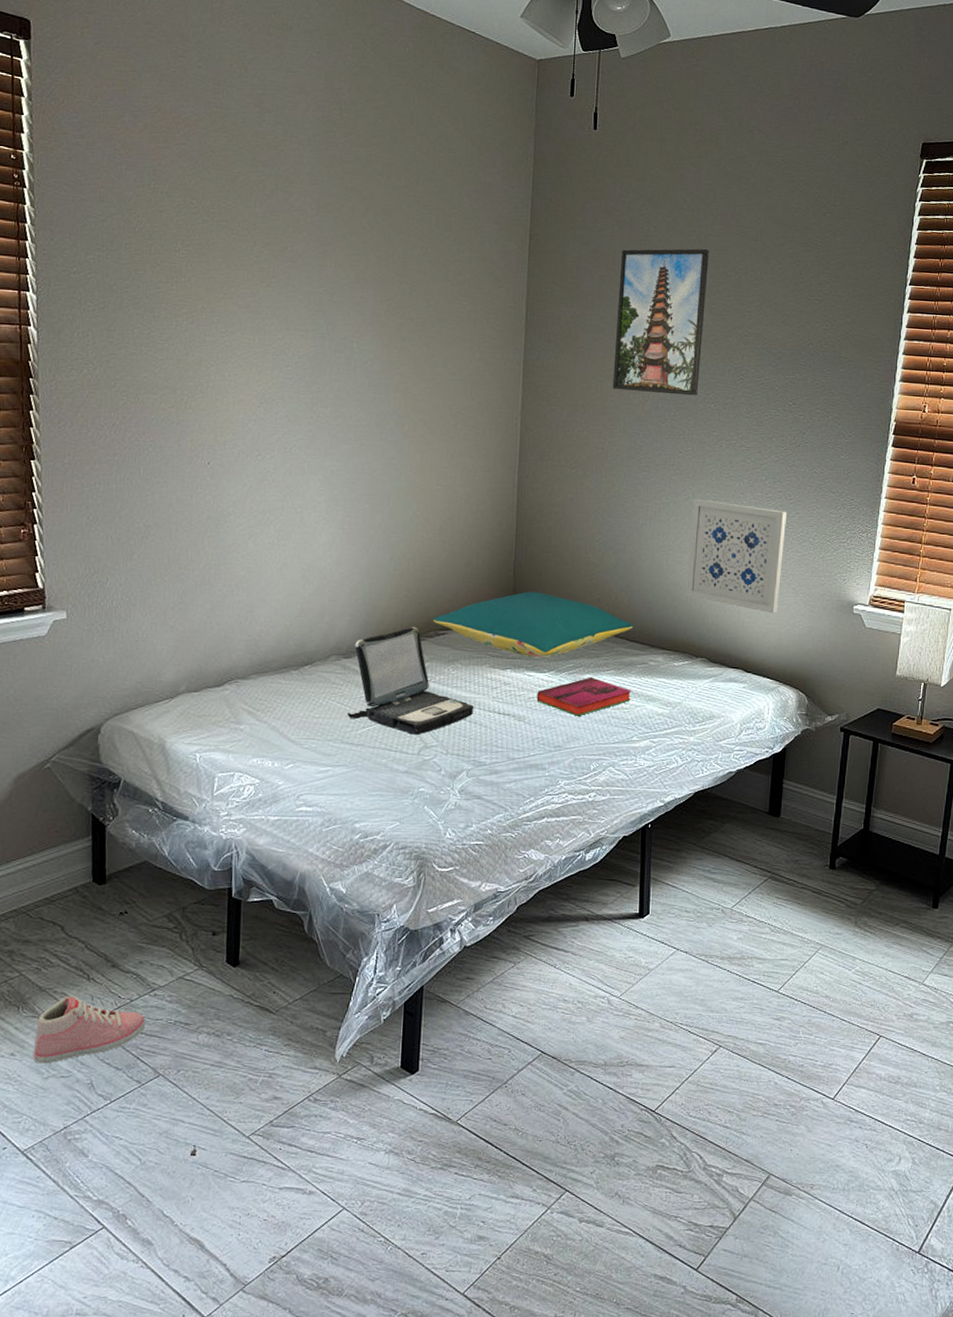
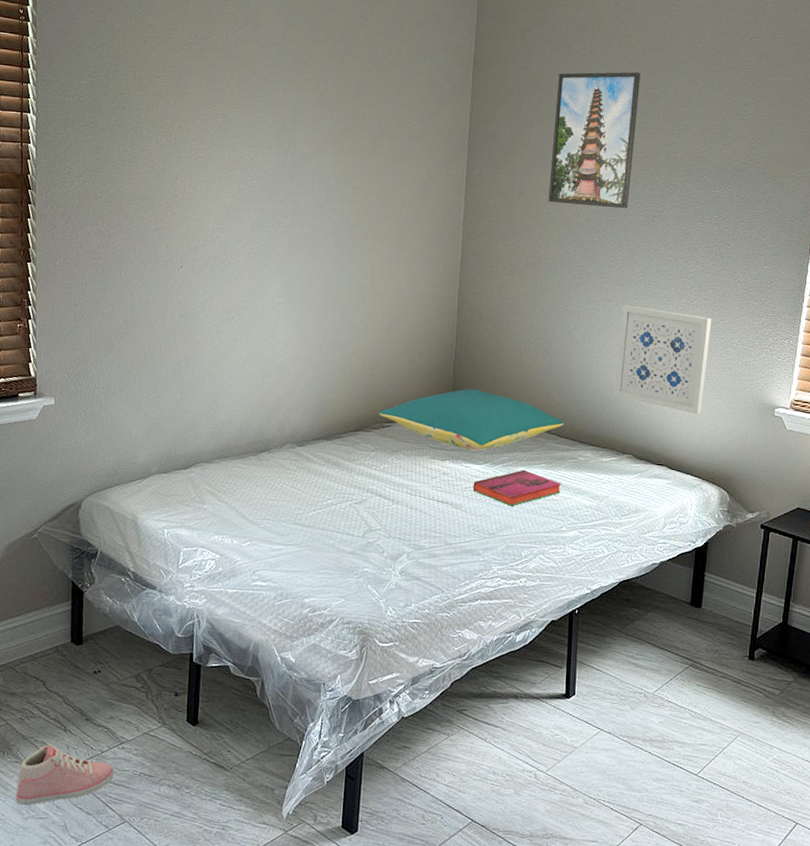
laptop: present [348,626,473,735] -> none [300,418,414,519]

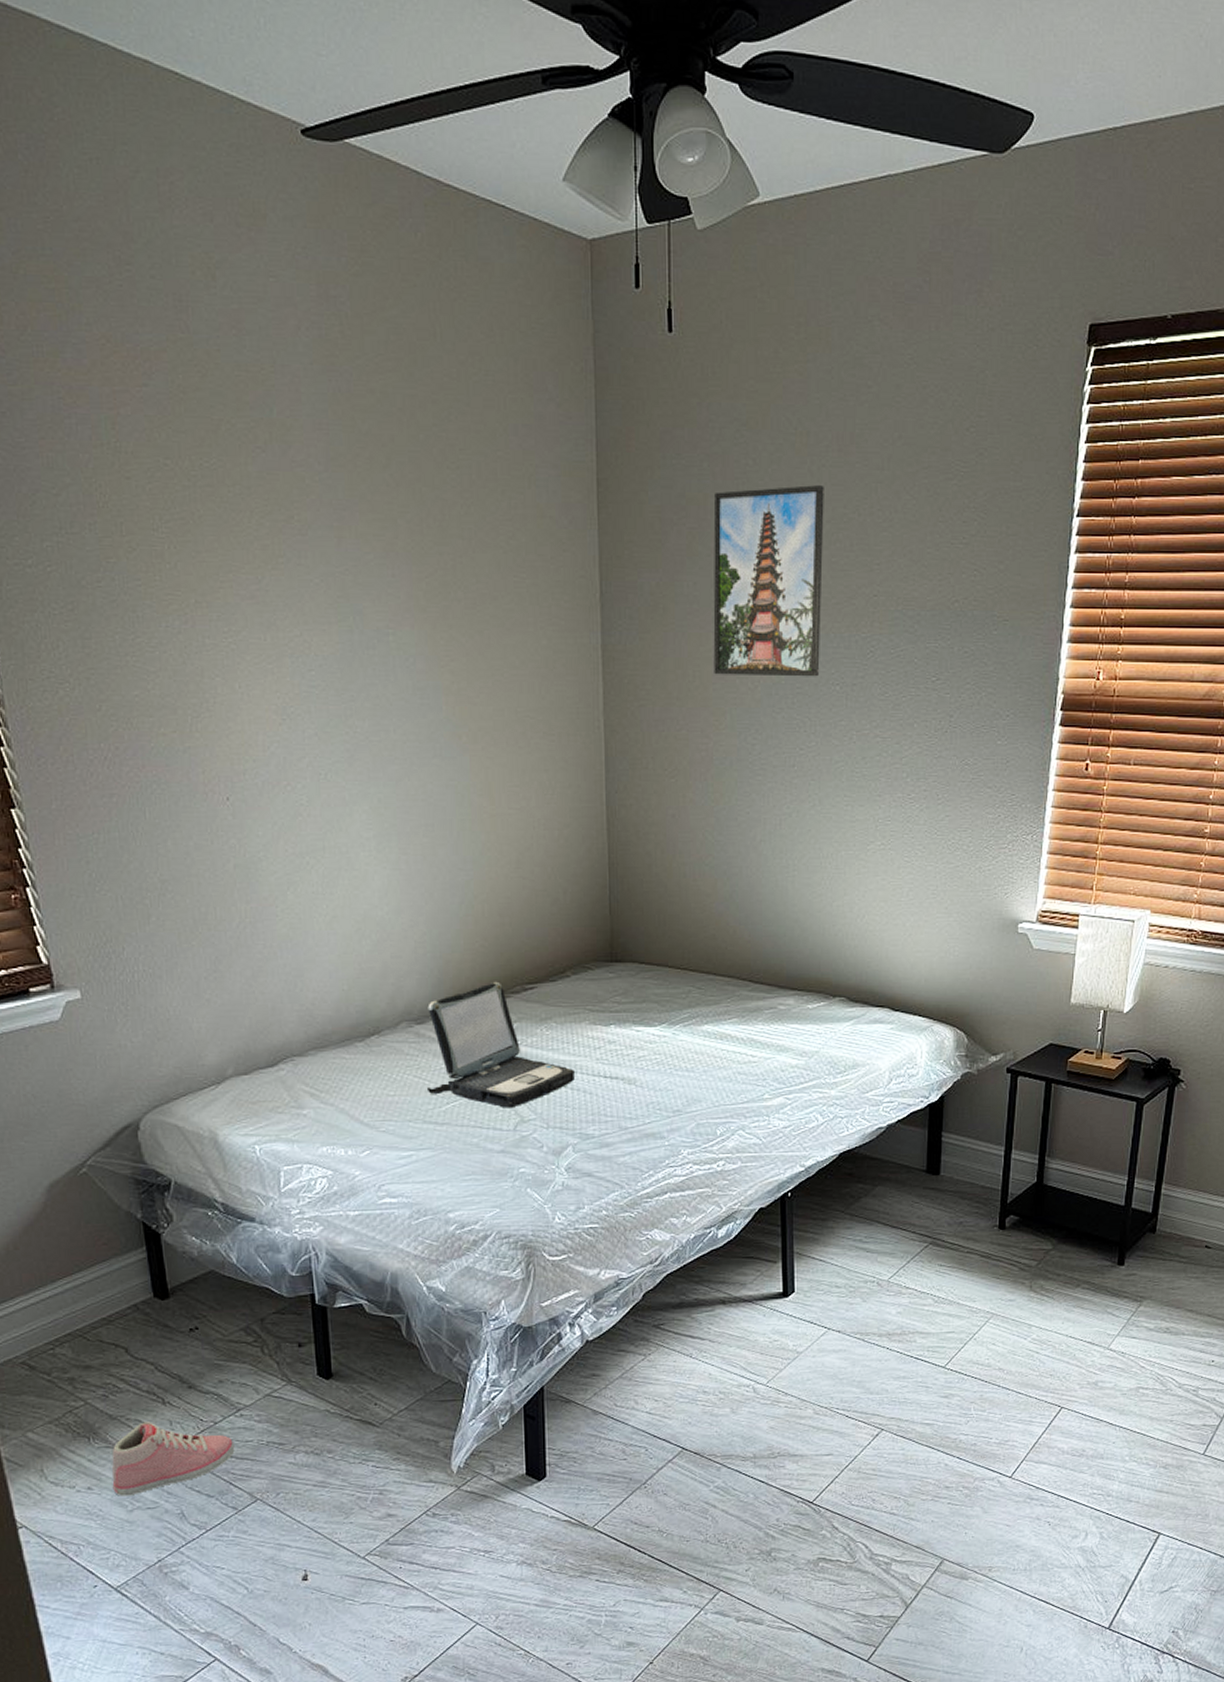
laptop: none [300,418,414,519] -> present [427,981,574,1108]
pillow: present [379,389,564,451] -> none [517,931,757,1010]
hardback book: present [473,469,561,506] -> none [648,1028,759,1075]
wall art: present [613,305,711,415] -> none [816,805,934,940]

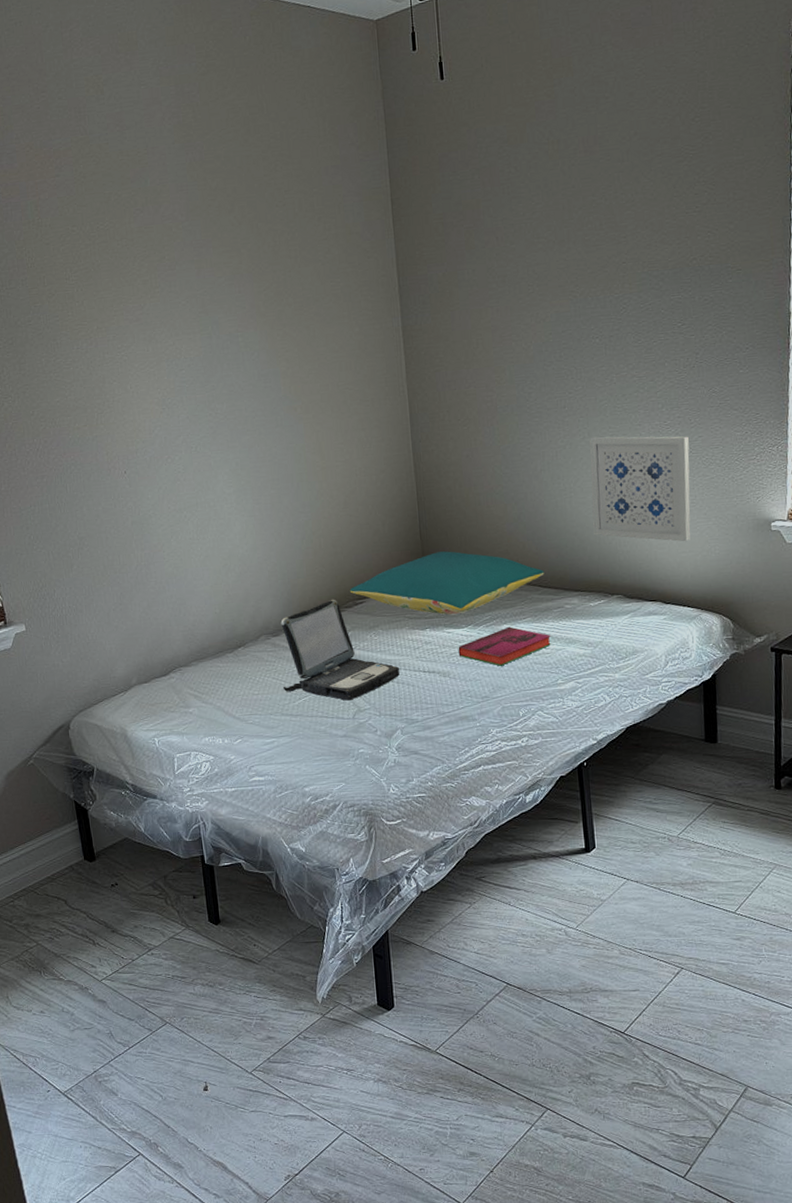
sneaker: present [111,1422,235,1496] -> none [57,959,148,1019]
pillow: none [517,931,757,1010] -> present [349,551,544,615]
hardback book: none [648,1028,759,1075] -> present [458,626,551,666]
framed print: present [713,485,824,677] -> none [485,180,581,341]
wall art: none [816,805,934,940] -> present [589,436,691,542]

